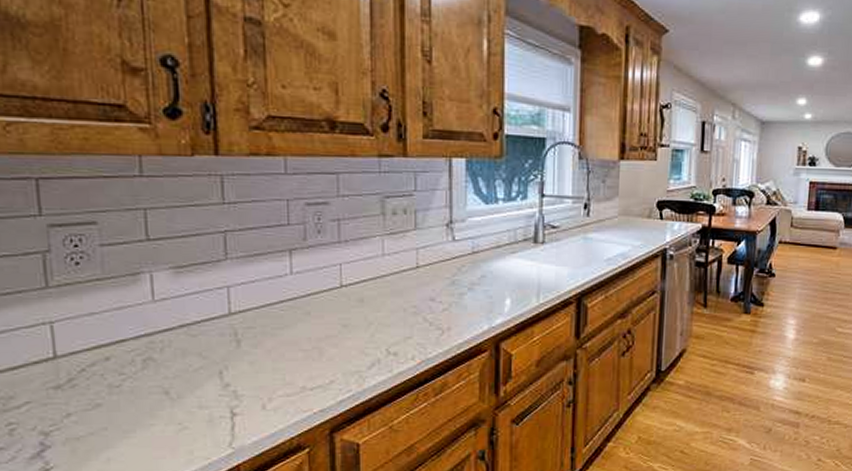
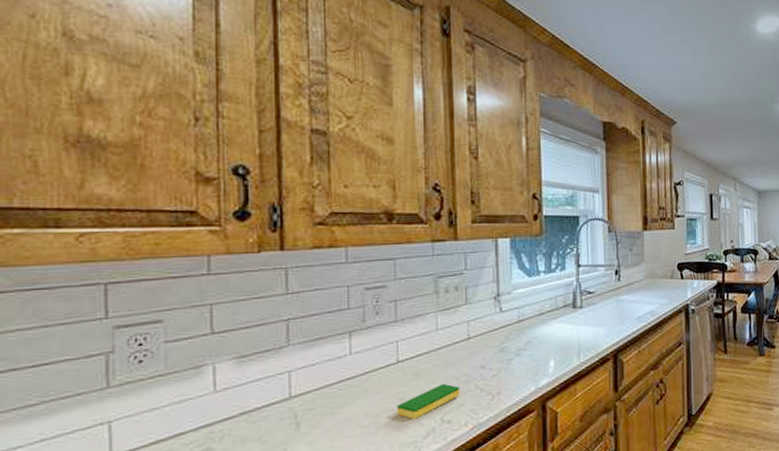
dish sponge: none [340,313,407,347] -> present [396,383,460,419]

